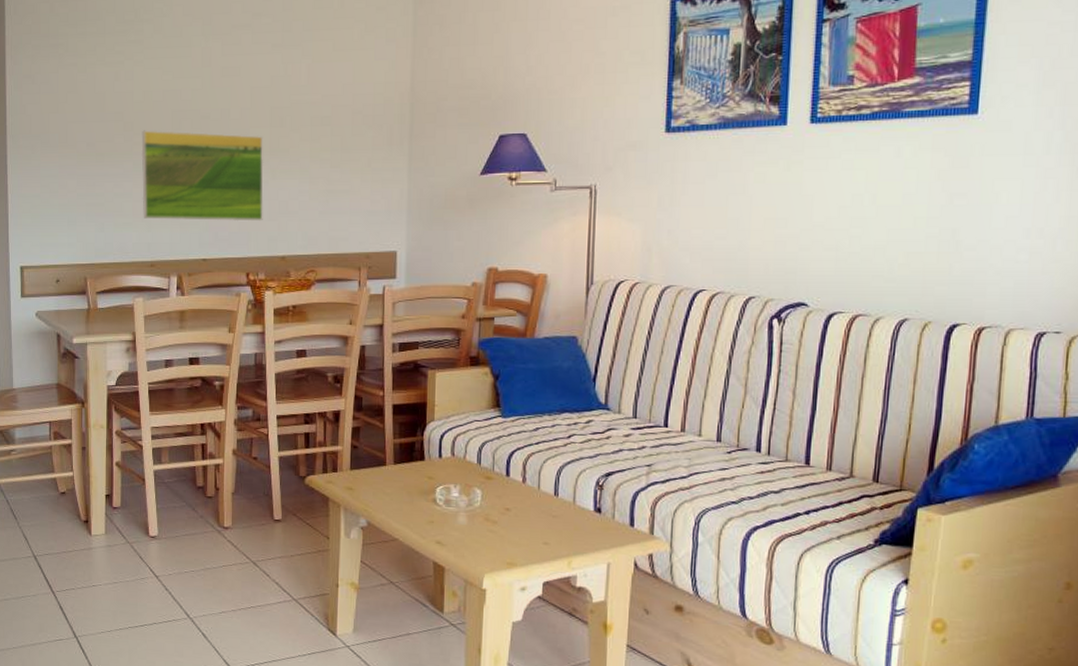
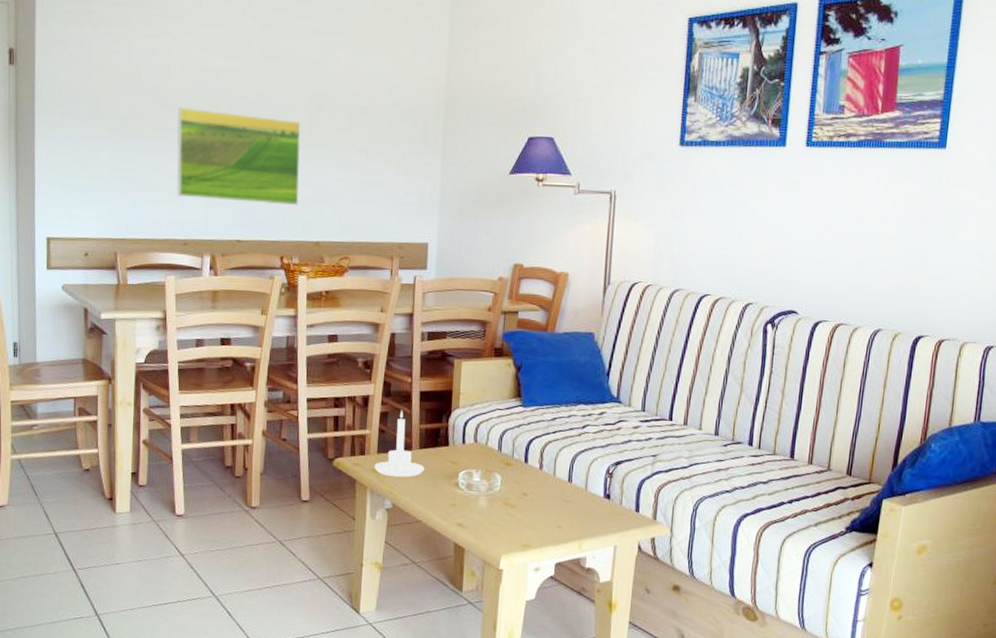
candle holder: none [347,424,400,494] -> present [374,410,425,478]

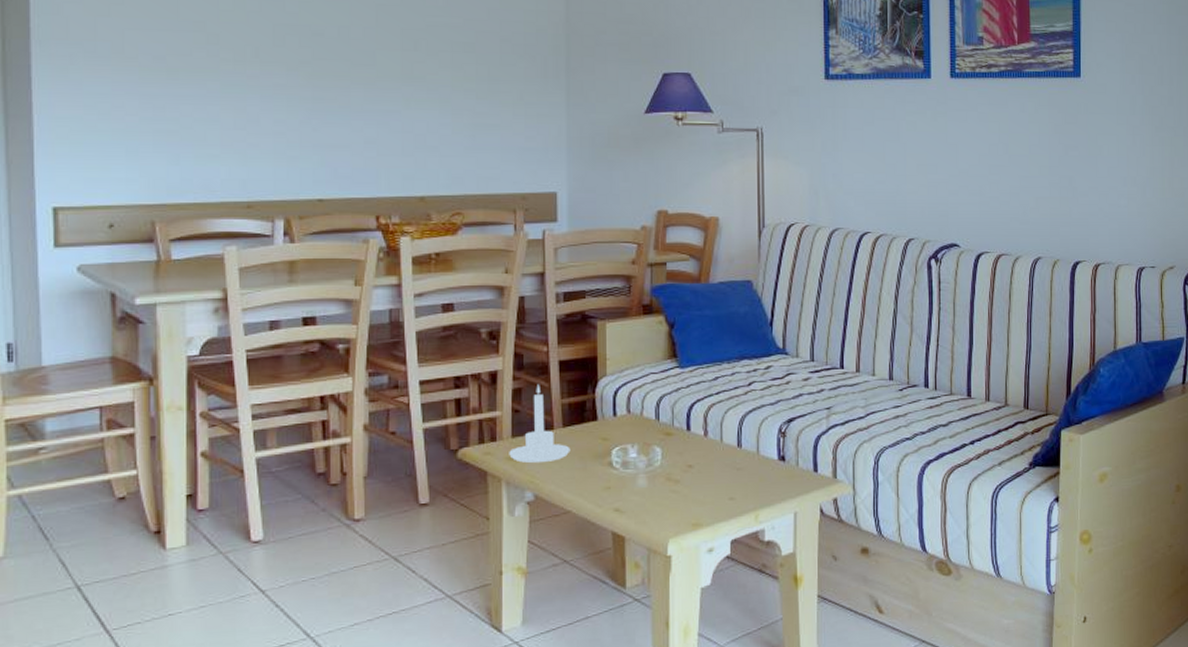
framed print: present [176,107,301,206] -> none [231,44,395,157]

